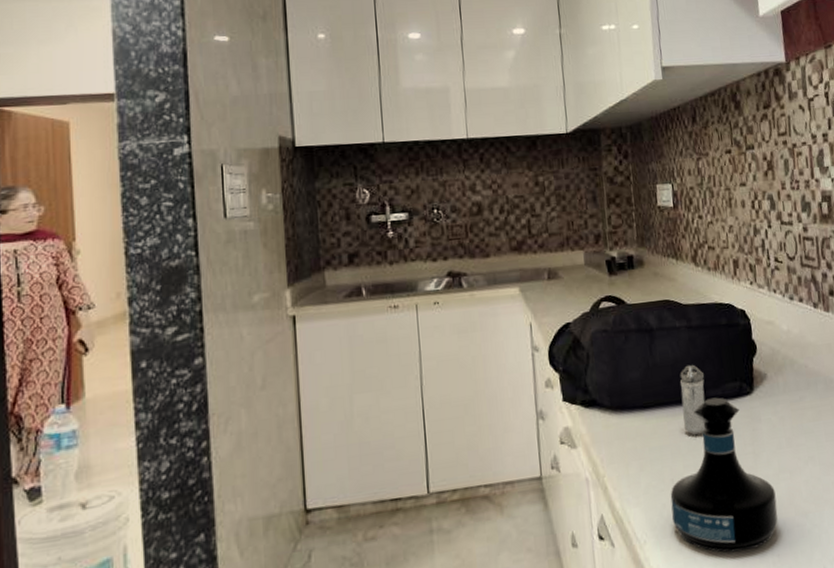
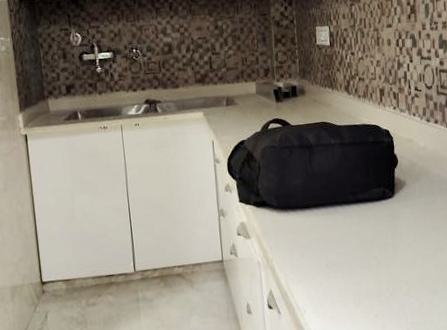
tequila bottle: present [670,397,778,553] -> none [325,200,412,321]
shaker: present [680,364,706,435] -> none [334,174,355,230]

